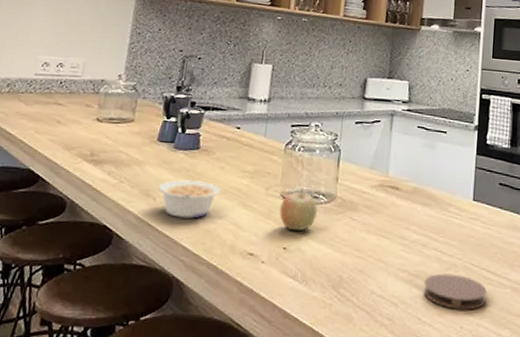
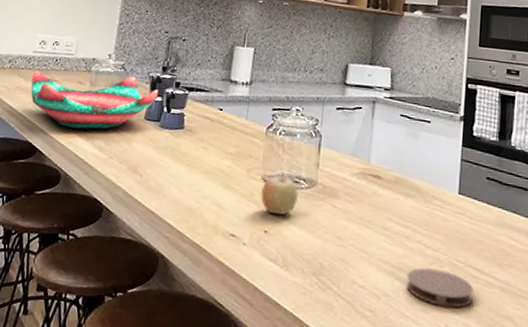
decorative bowl: none [32,94,173,154] -> present [31,70,159,130]
legume: present [159,179,221,219] -> none [145,158,204,197]

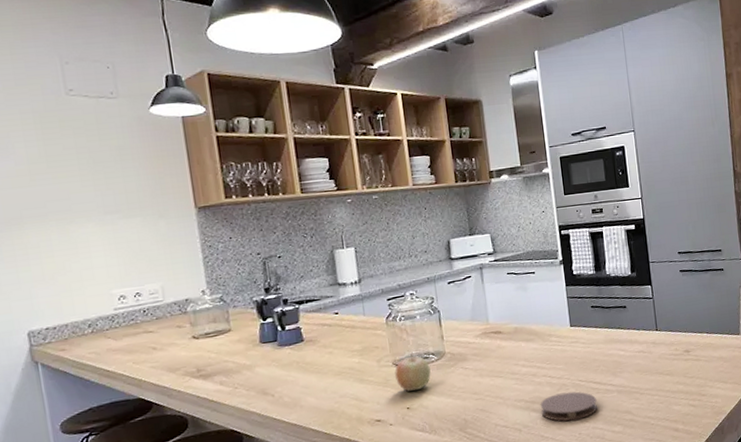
decorative bowl: present [31,70,159,130] -> none [121,305,268,374]

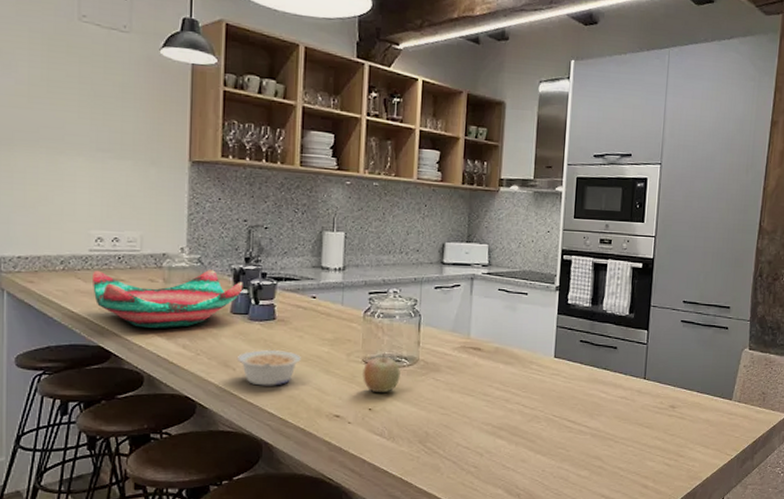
decorative bowl: none [121,305,268,374] -> present [93,270,243,328]
legume: none [274,368,335,407] -> present [238,349,301,386]
coaster: present [540,391,597,421] -> none [507,425,567,456]

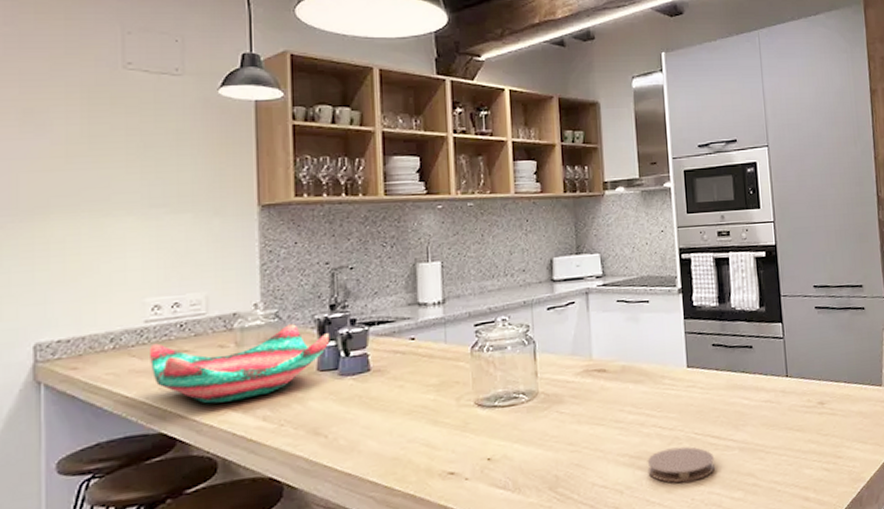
legume: present [238,349,301,386] -> none [329,405,404,452]
fruit: present [362,352,401,392] -> none [476,390,521,439]
coaster: none [507,425,567,456] -> present [647,446,715,483]

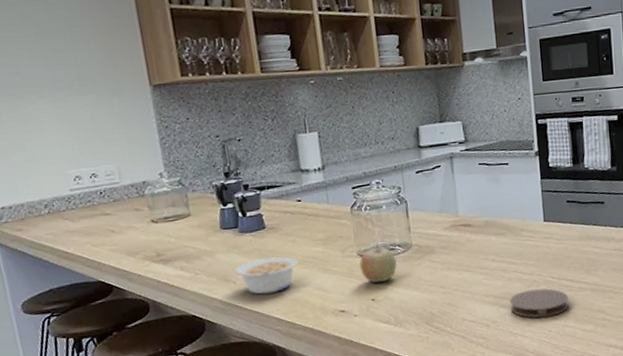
decorative bowl: present [150,324,330,404] -> none [78,190,228,258]
legume: none [329,405,404,452] -> present [236,257,298,295]
fruit: none [476,390,521,439] -> present [359,243,398,283]

